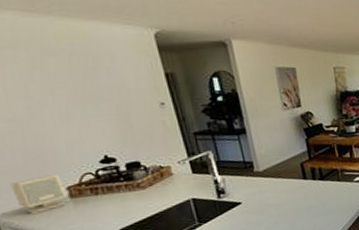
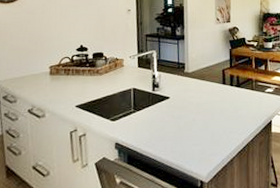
speaker: present [10,174,68,214] -> none [15,55,49,83]

